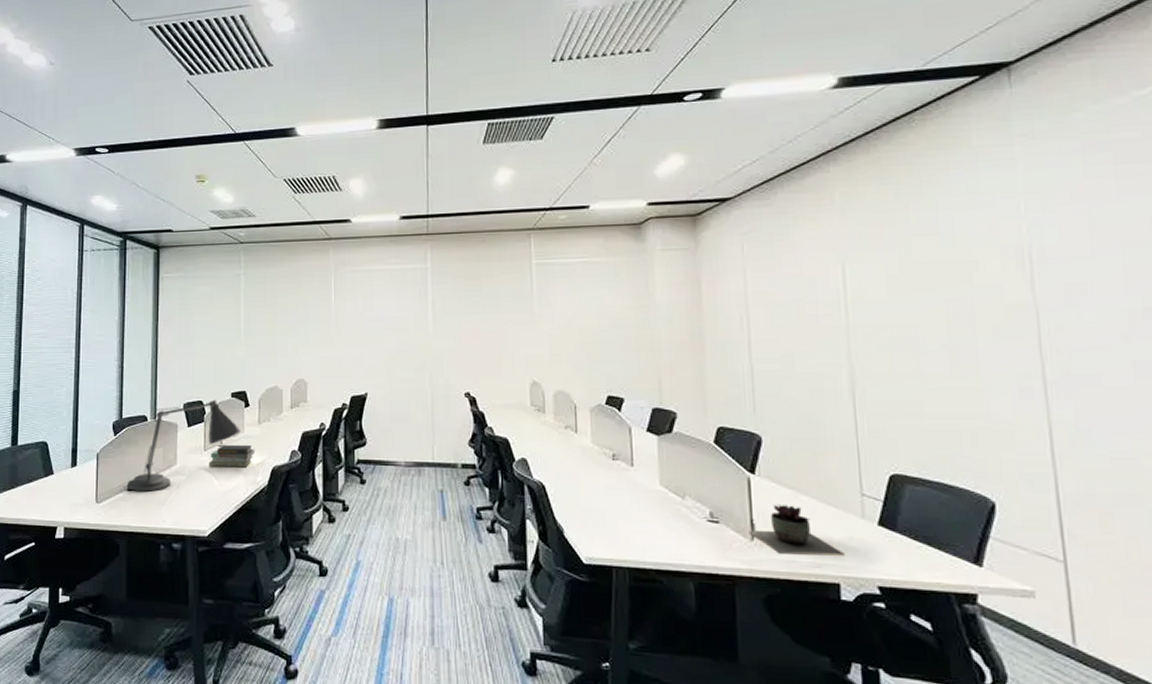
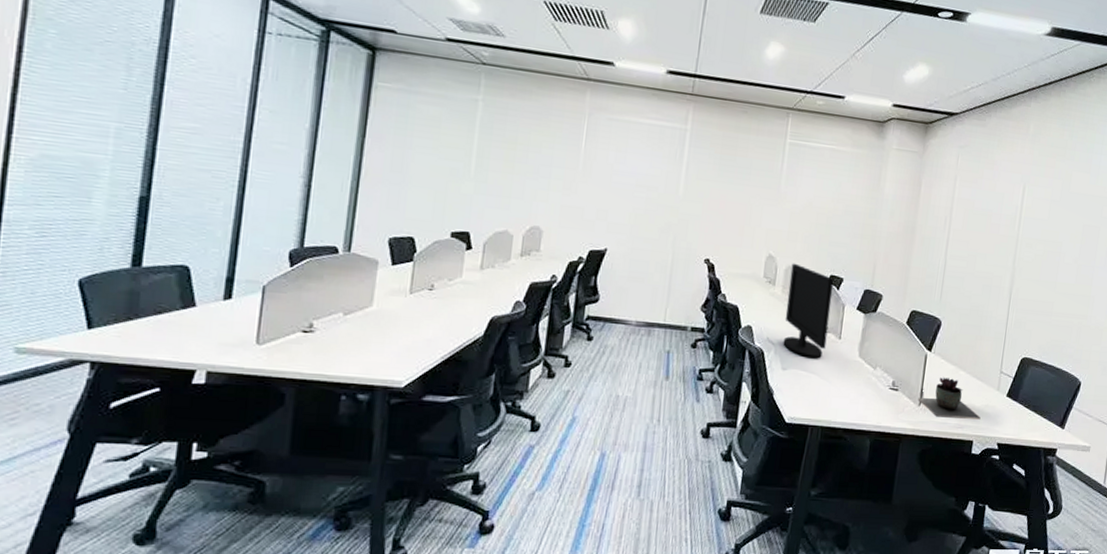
desk lamp: present [126,399,241,492] -> none [301,237,458,335]
books: present [208,444,256,468] -> none [413,288,473,316]
monitor: none [560,387,617,490] -> present [783,263,834,359]

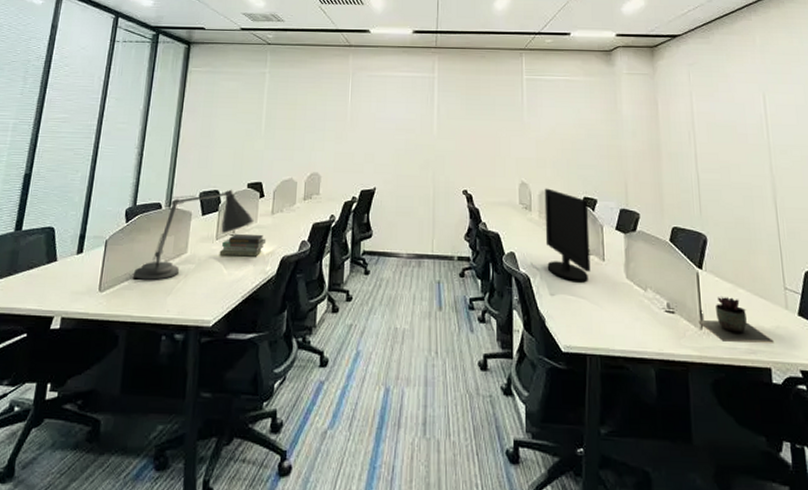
desk lamp: none [301,237,458,335] -> present [133,189,254,280]
books: none [413,288,473,316] -> present [219,233,267,257]

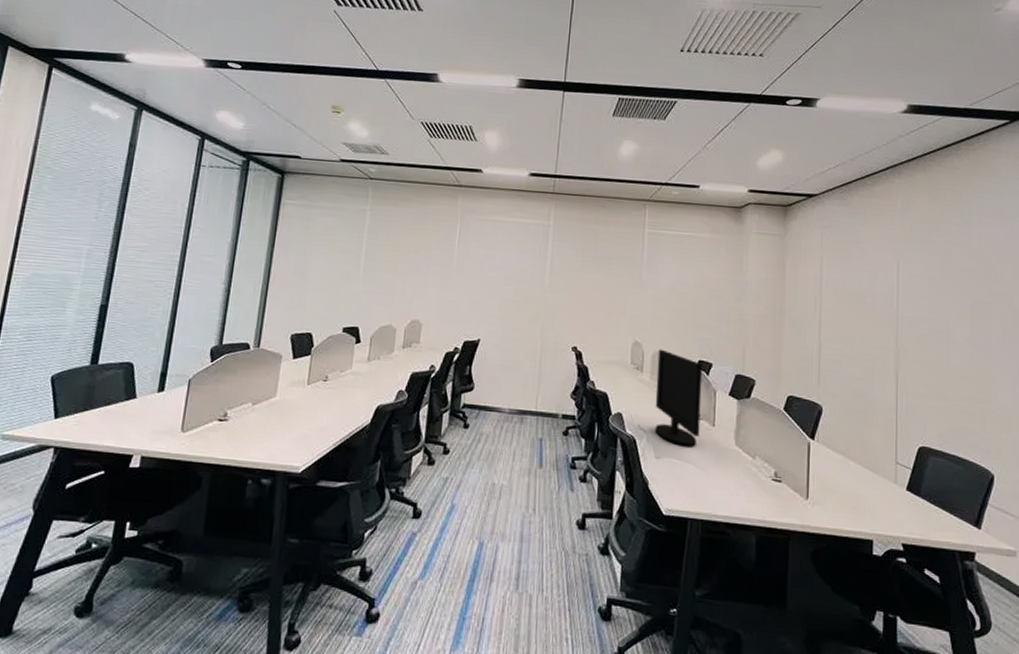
desk lamp: present [133,189,254,280] -> none [218,332,349,423]
books: present [219,233,267,257] -> none [310,379,362,405]
succulent plant: present [698,296,774,343] -> none [804,467,879,516]

